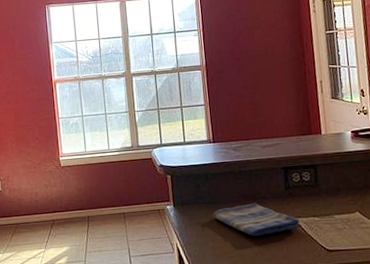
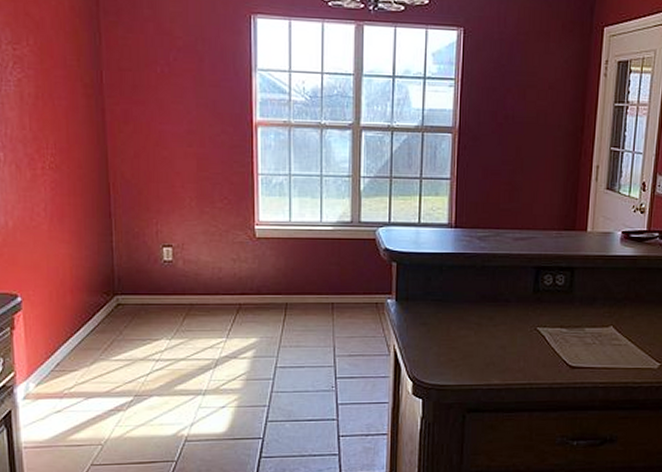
dish towel: present [213,203,300,236] -> none [443,305,544,344]

